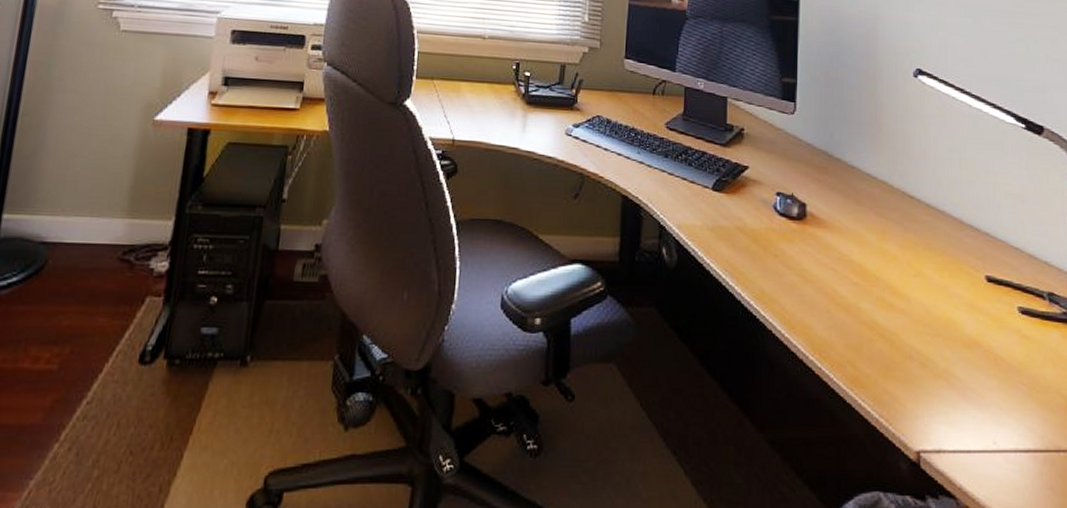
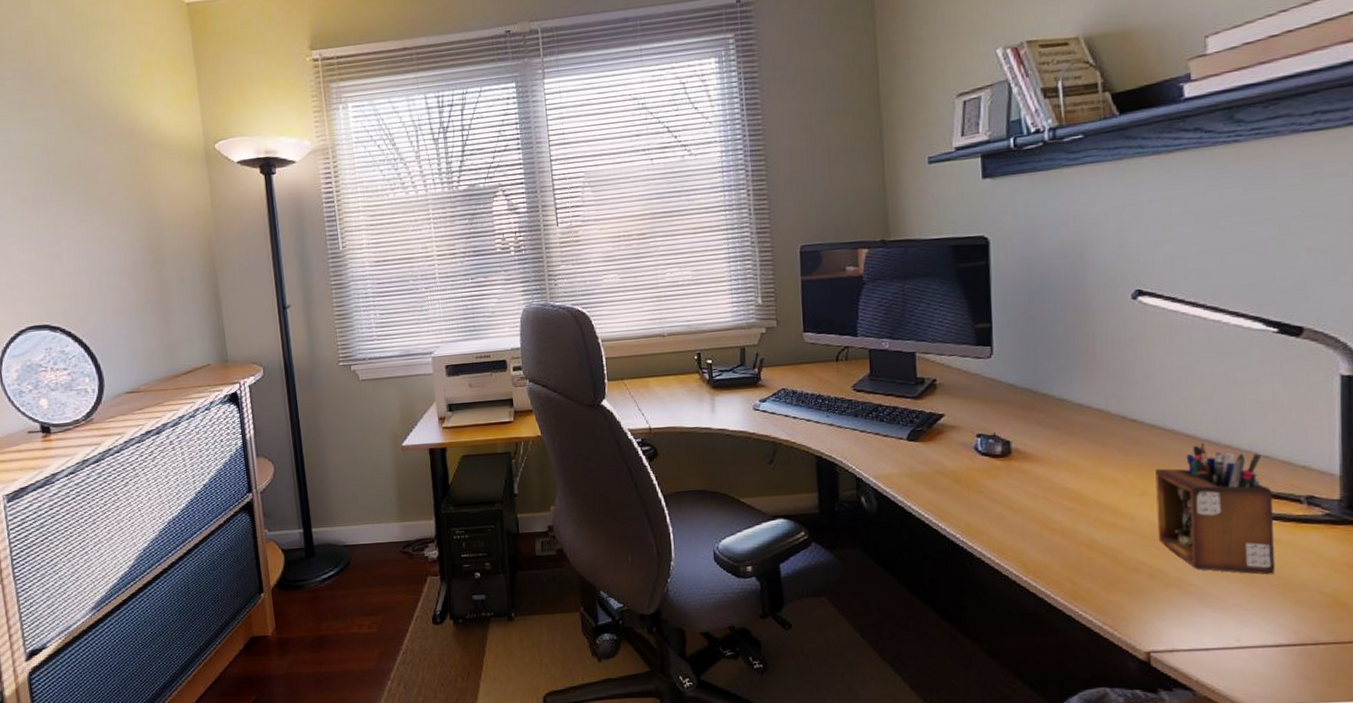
desk organizer: none [929,228,1025,373] -> present [1155,443,1276,575]

